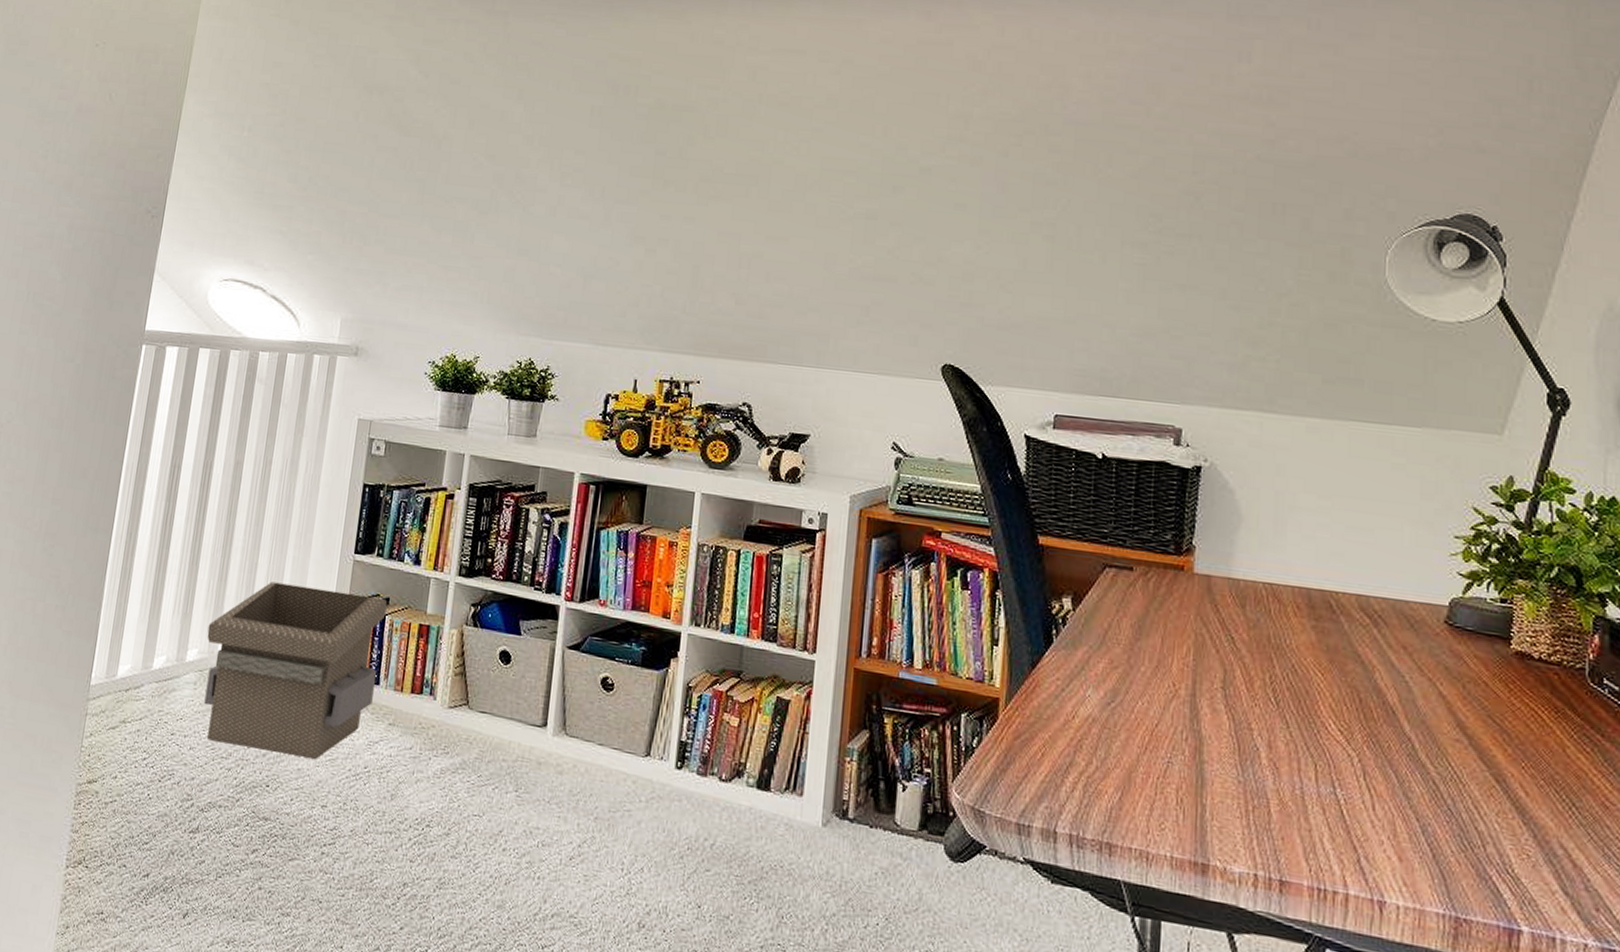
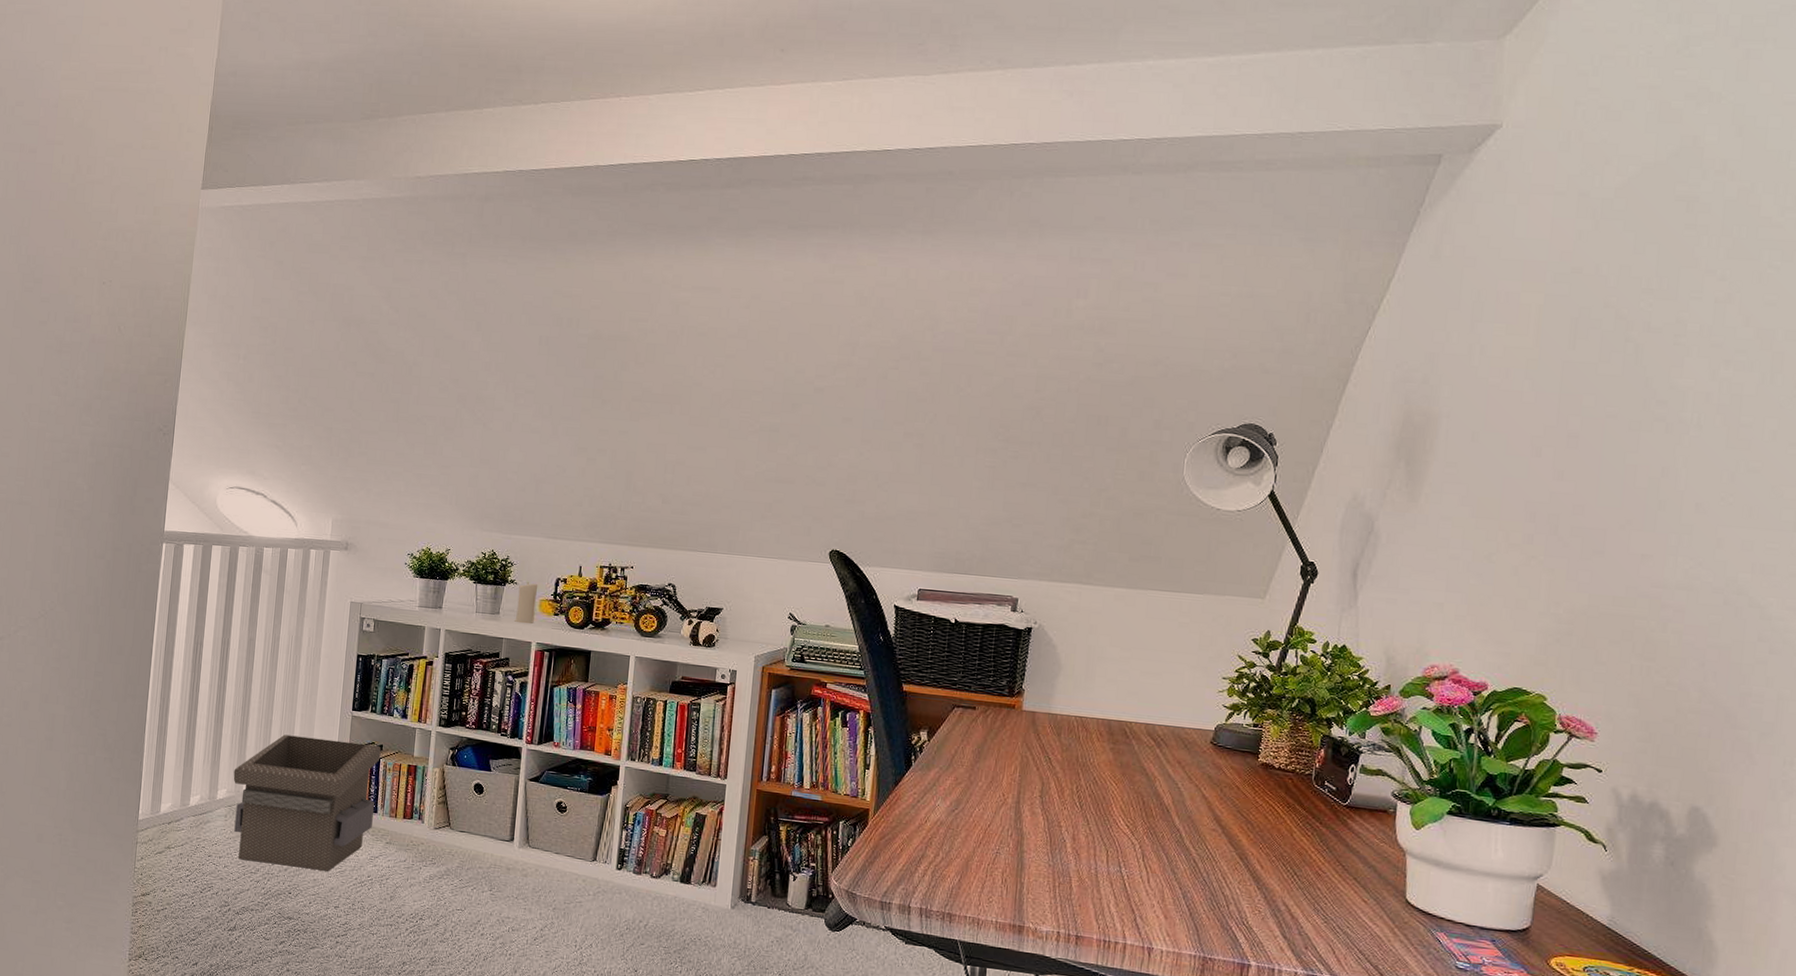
candle: none [554,397,584,451] -> present [515,581,538,625]

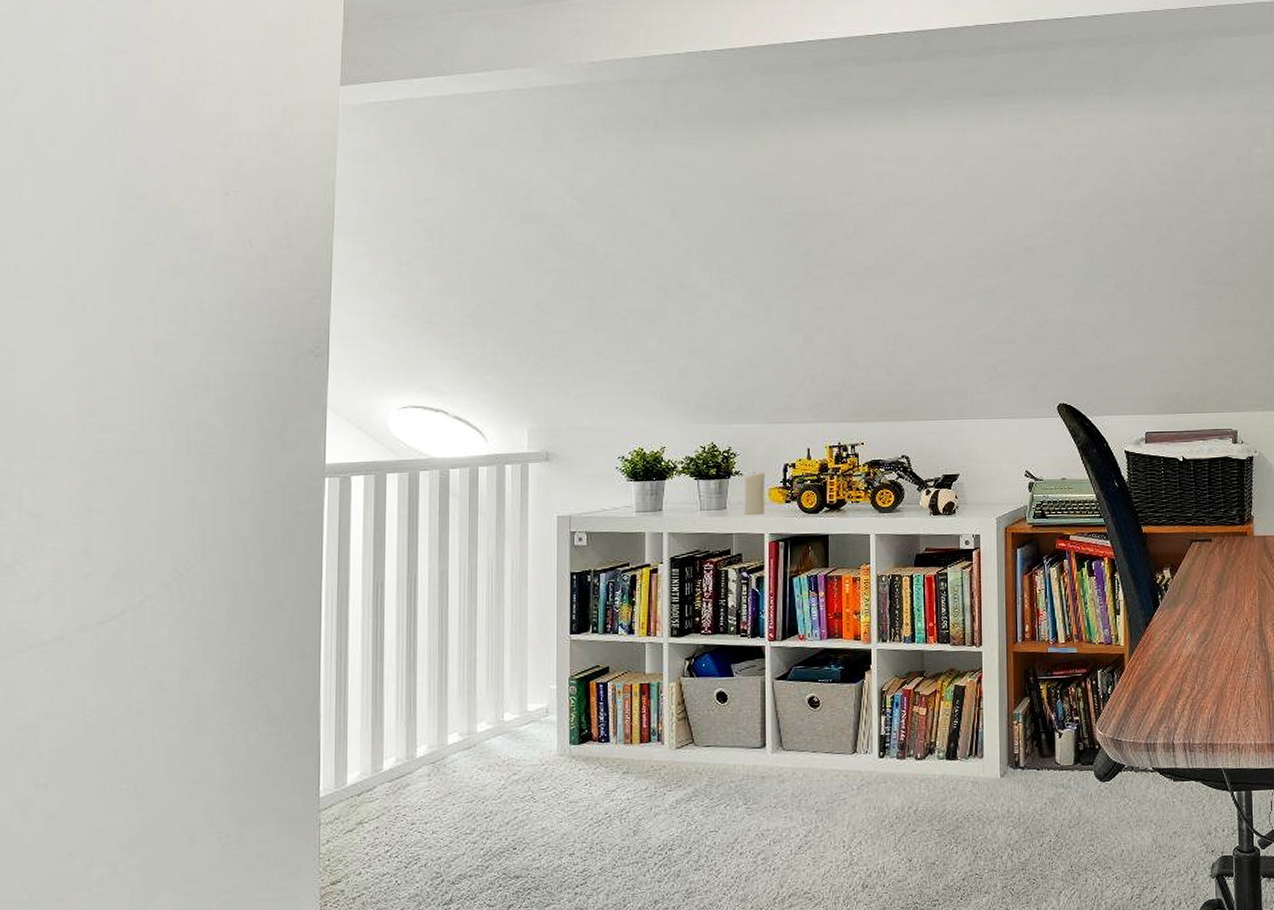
storage basket: present [233,734,381,871] -> none [434,668,608,822]

